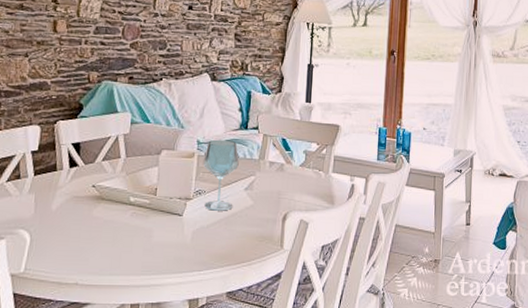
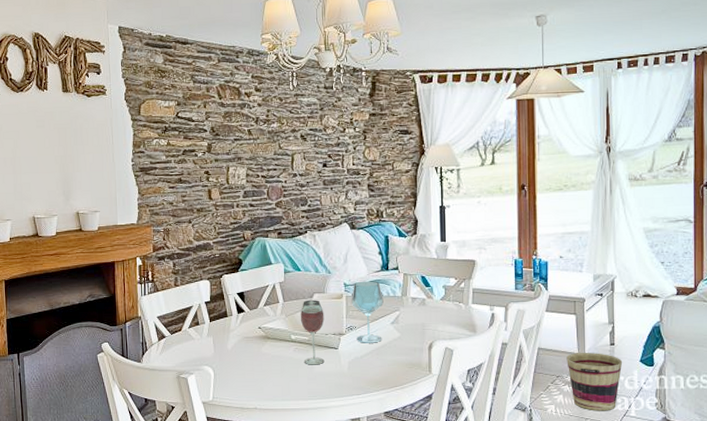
wineglass: none [142,157,171,234] -> present [300,300,325,365]
basket: none [423,232,477,297] -> present [566,353,623,411]

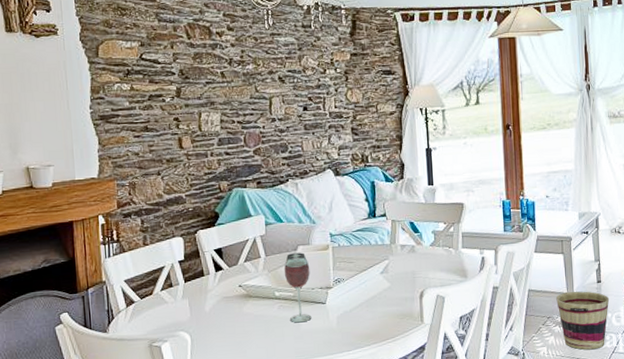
wine glass: present [351,281,384,343] -> none [337,229,372,296]

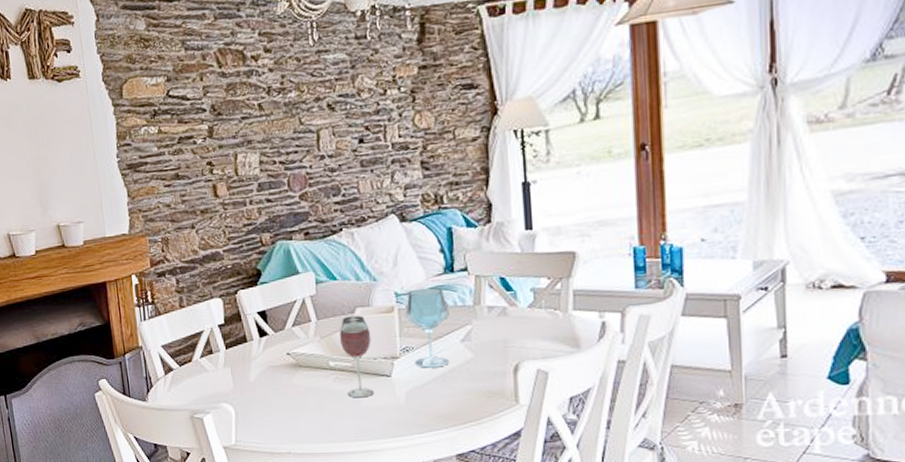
wine glass: none [337,229,372,296] -> present [405,287,450,368]
basket: present [556,291,610,350] -> none [714,368,801,448]

